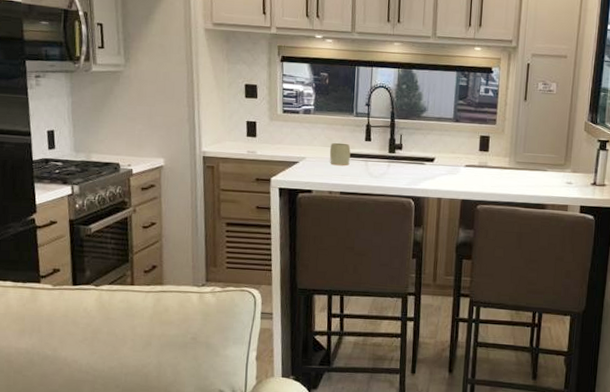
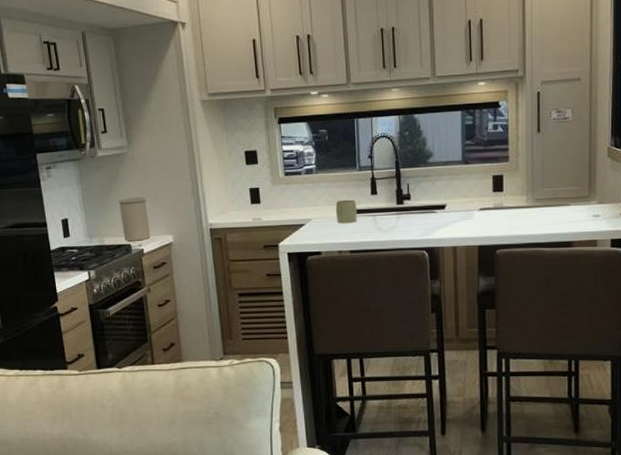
canister: none [110,116,141,161] -> present [118,197,151,241]

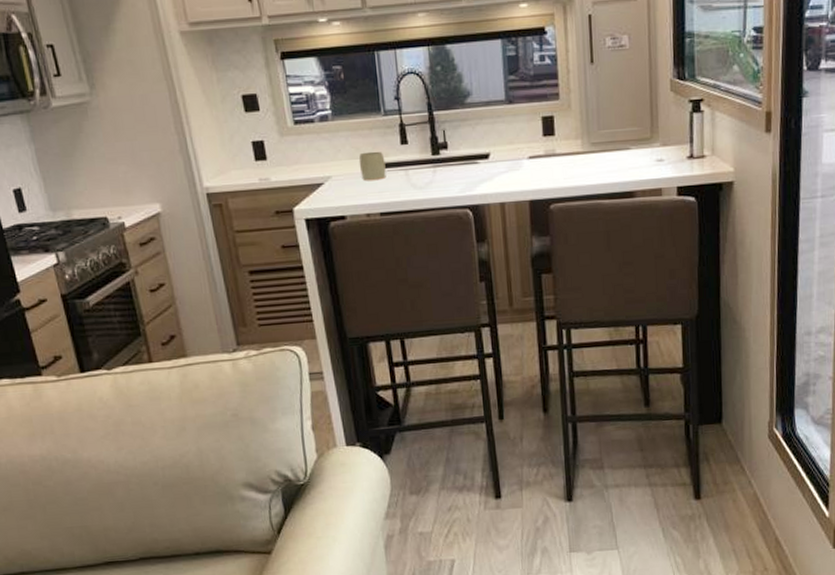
canister: present [118,197,151,241] -> none [85,157,132,214]

